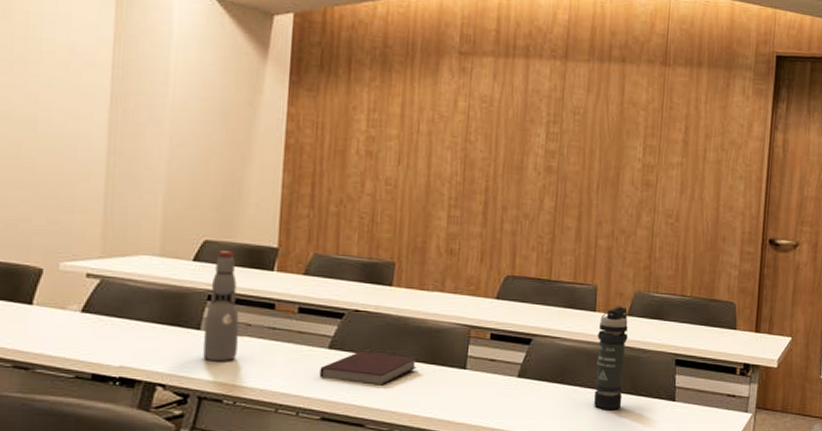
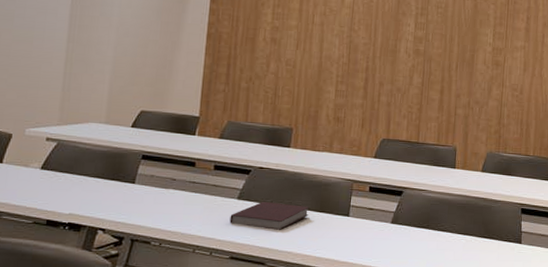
bottle: present [203,251,239,362] -> none [136,119,167,210]
smoke grenade: present [594,306,628,409] -> none [454,164,482,251]

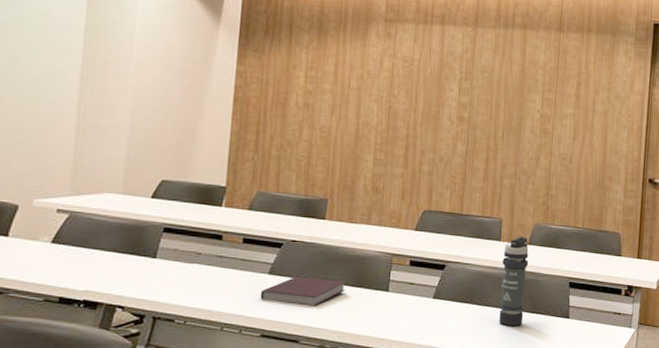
smoke grenade: none [454,164,482,251] -> present [499,236,529,326]

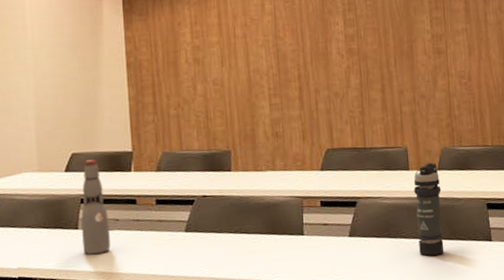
bottle: none [158,189,191,286] -> present [81,159,111,255]
notebook: present [260,276,346,306] -> none [180,230,261,259]

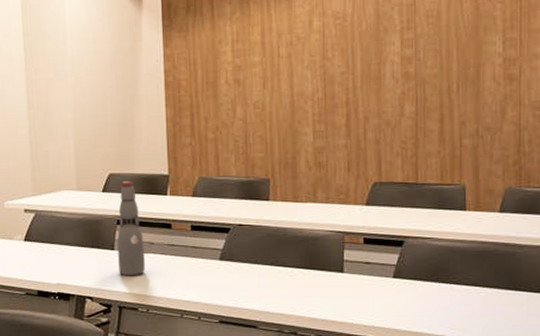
smoke grenade: present [414,162,445,256] -> none [470,203,502,305]

